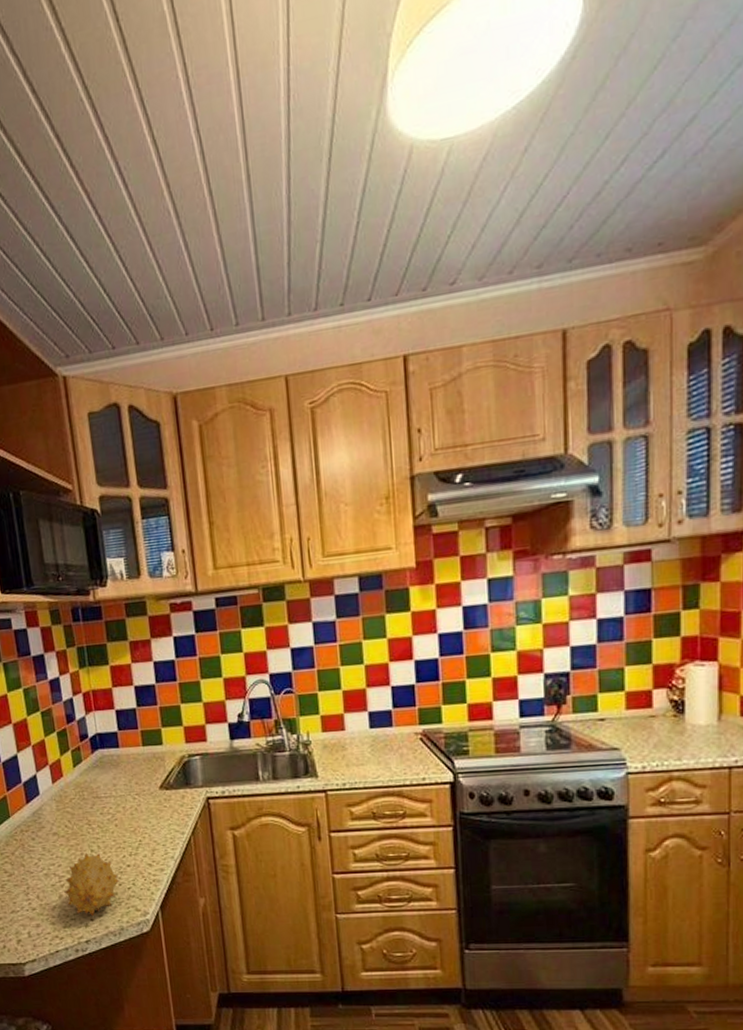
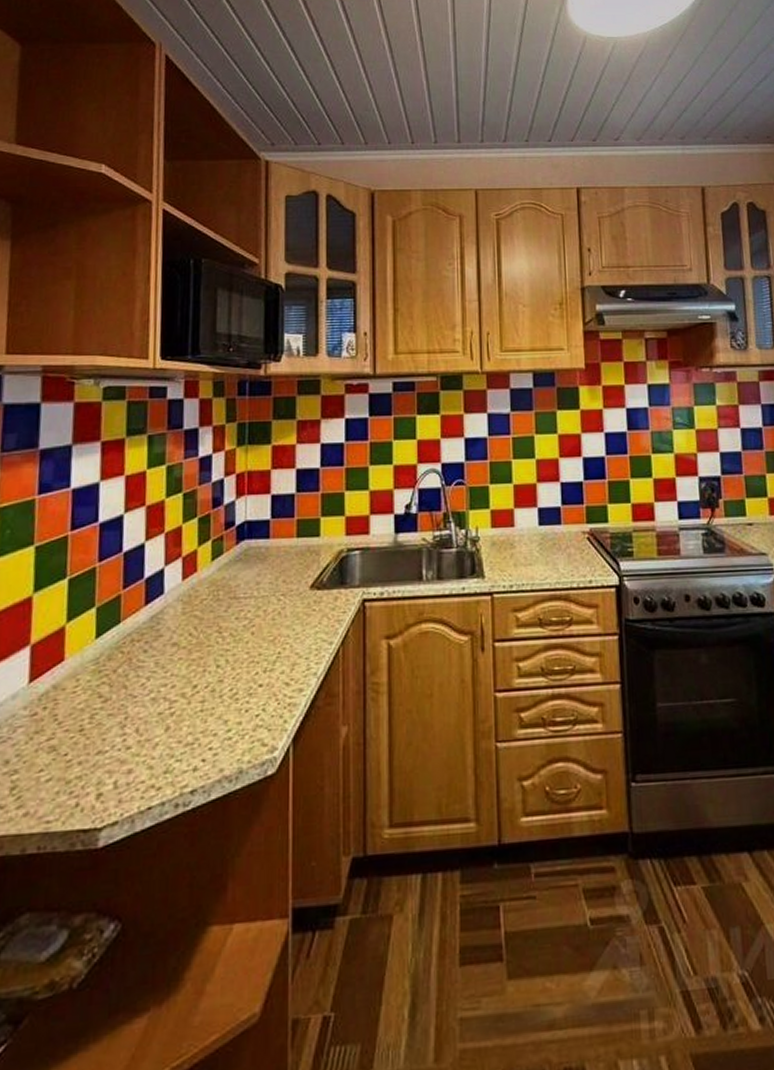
fruit: present [64,853,120,918] -> none [173,669,247,758]

